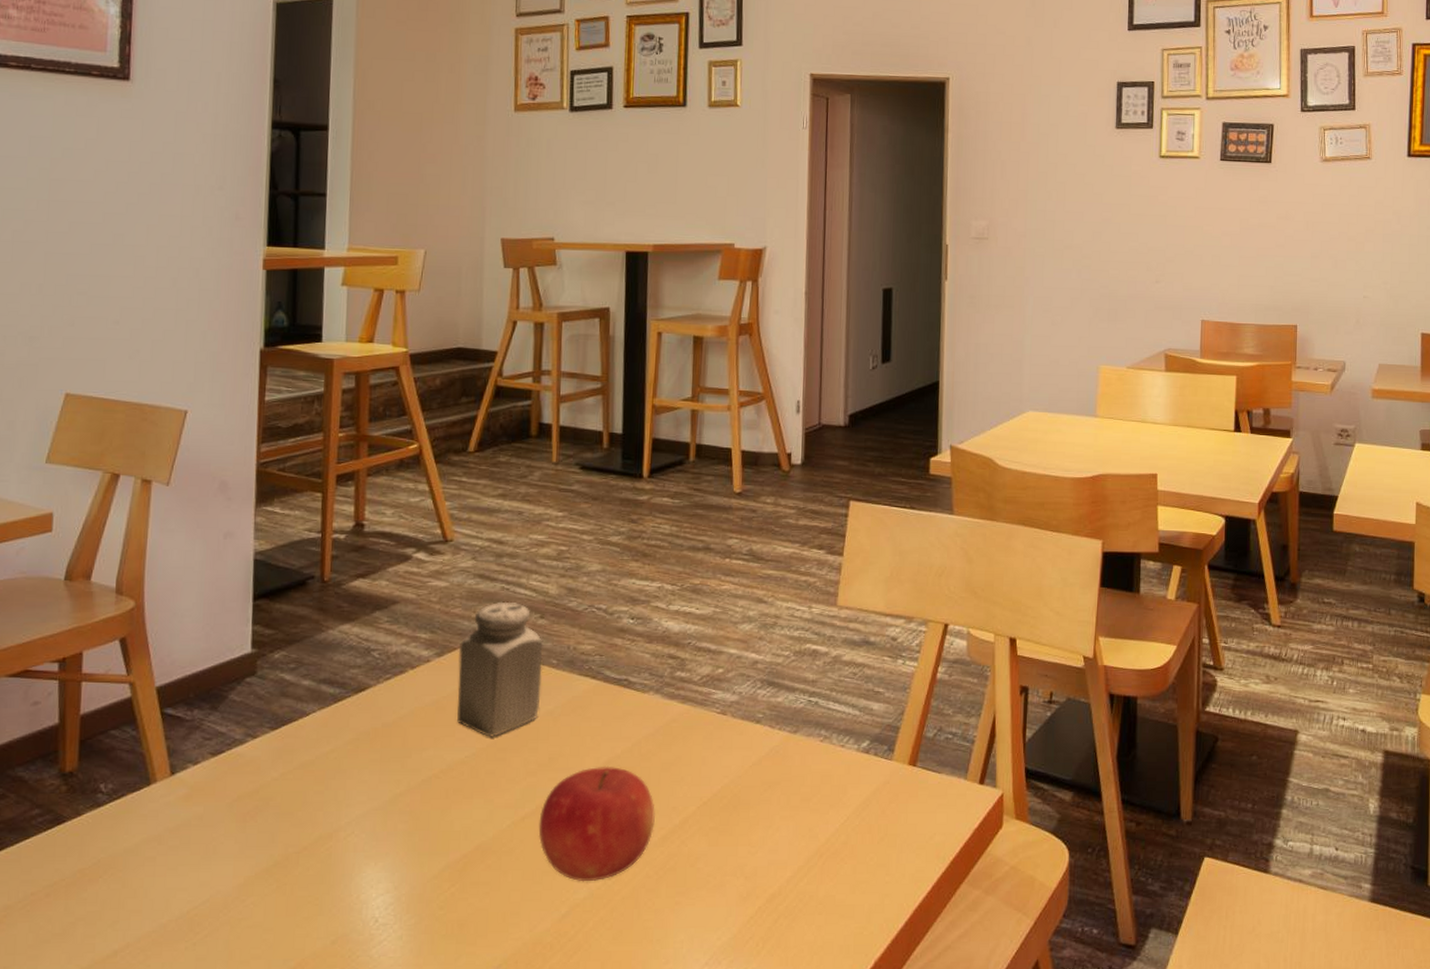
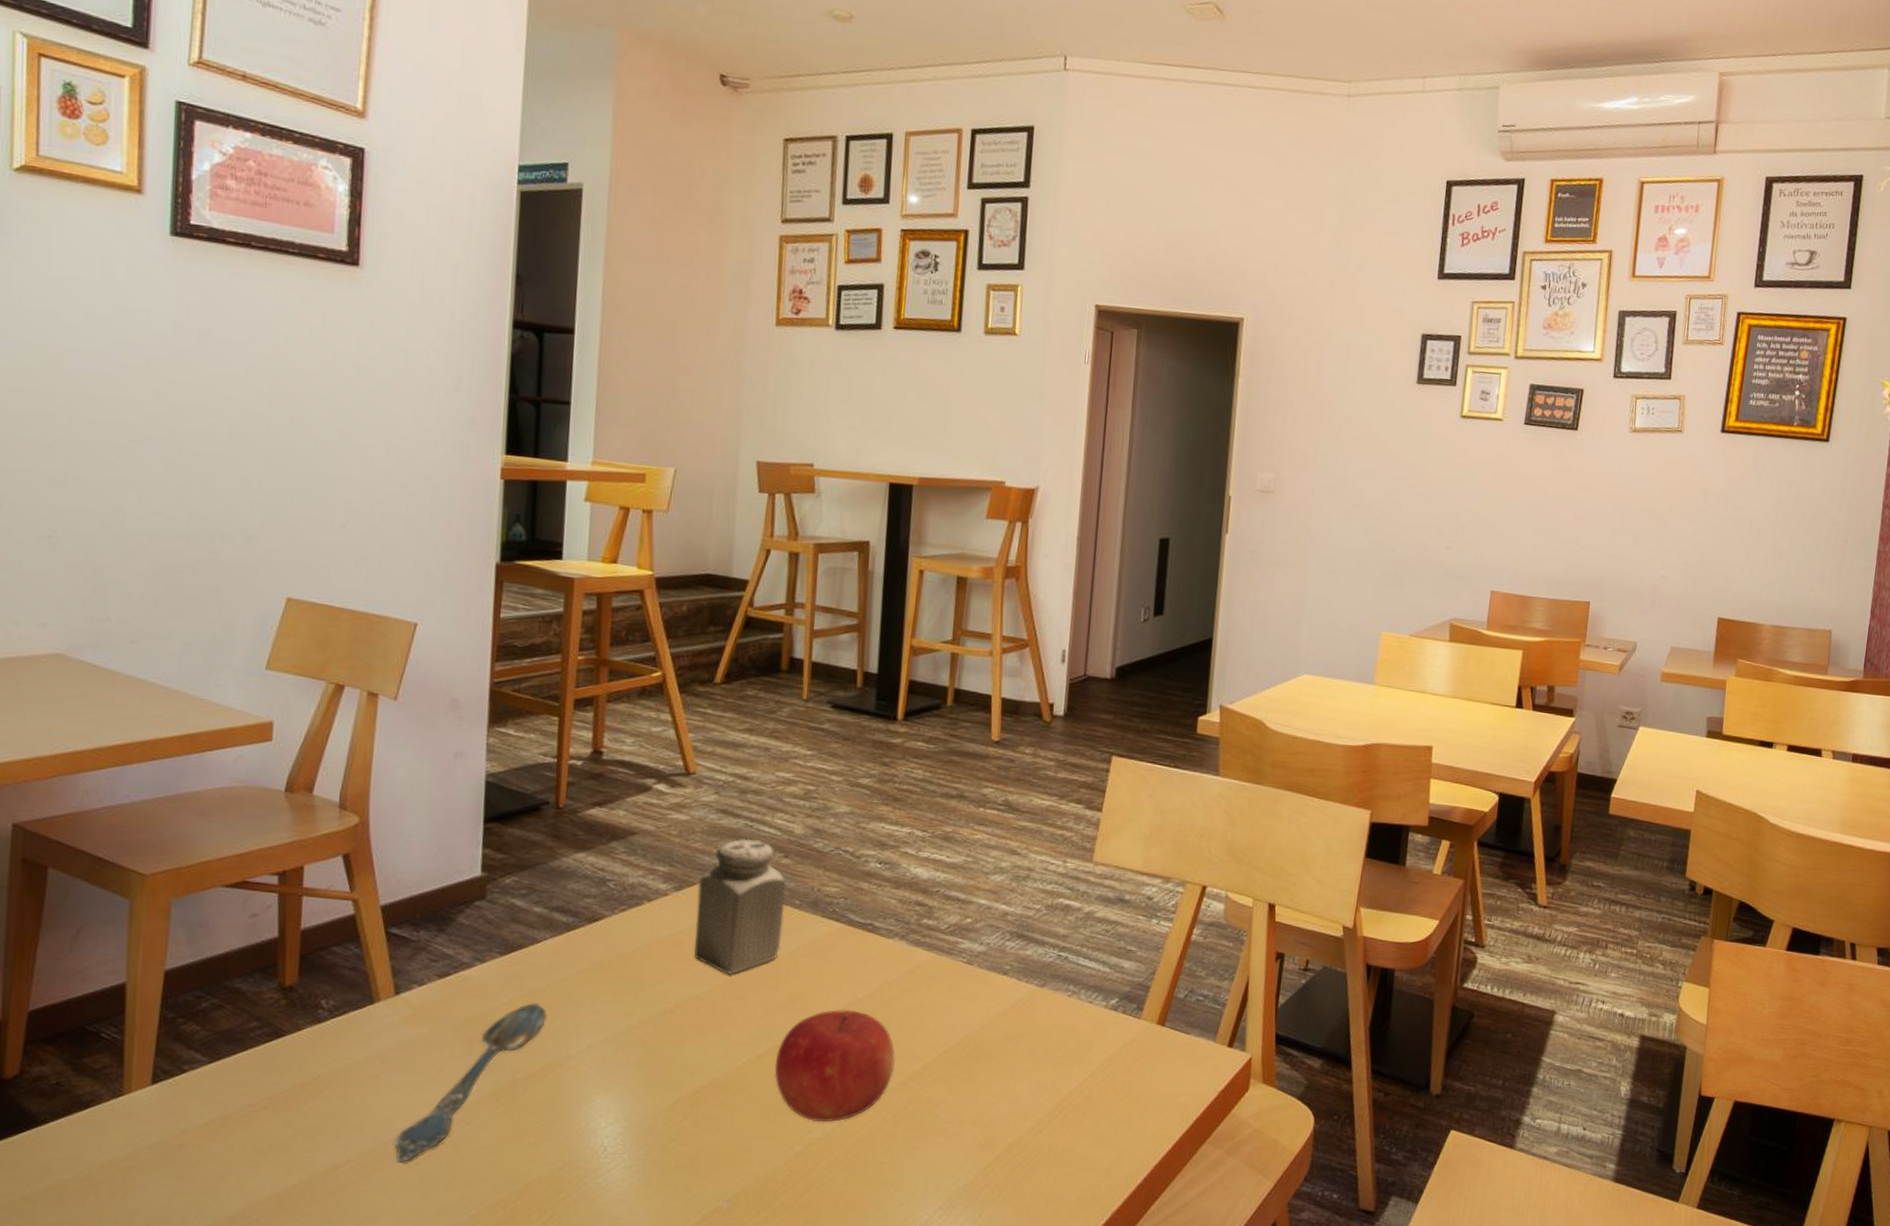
spoon: none [172,776,318,945] -> present [394,1003,548,1163]

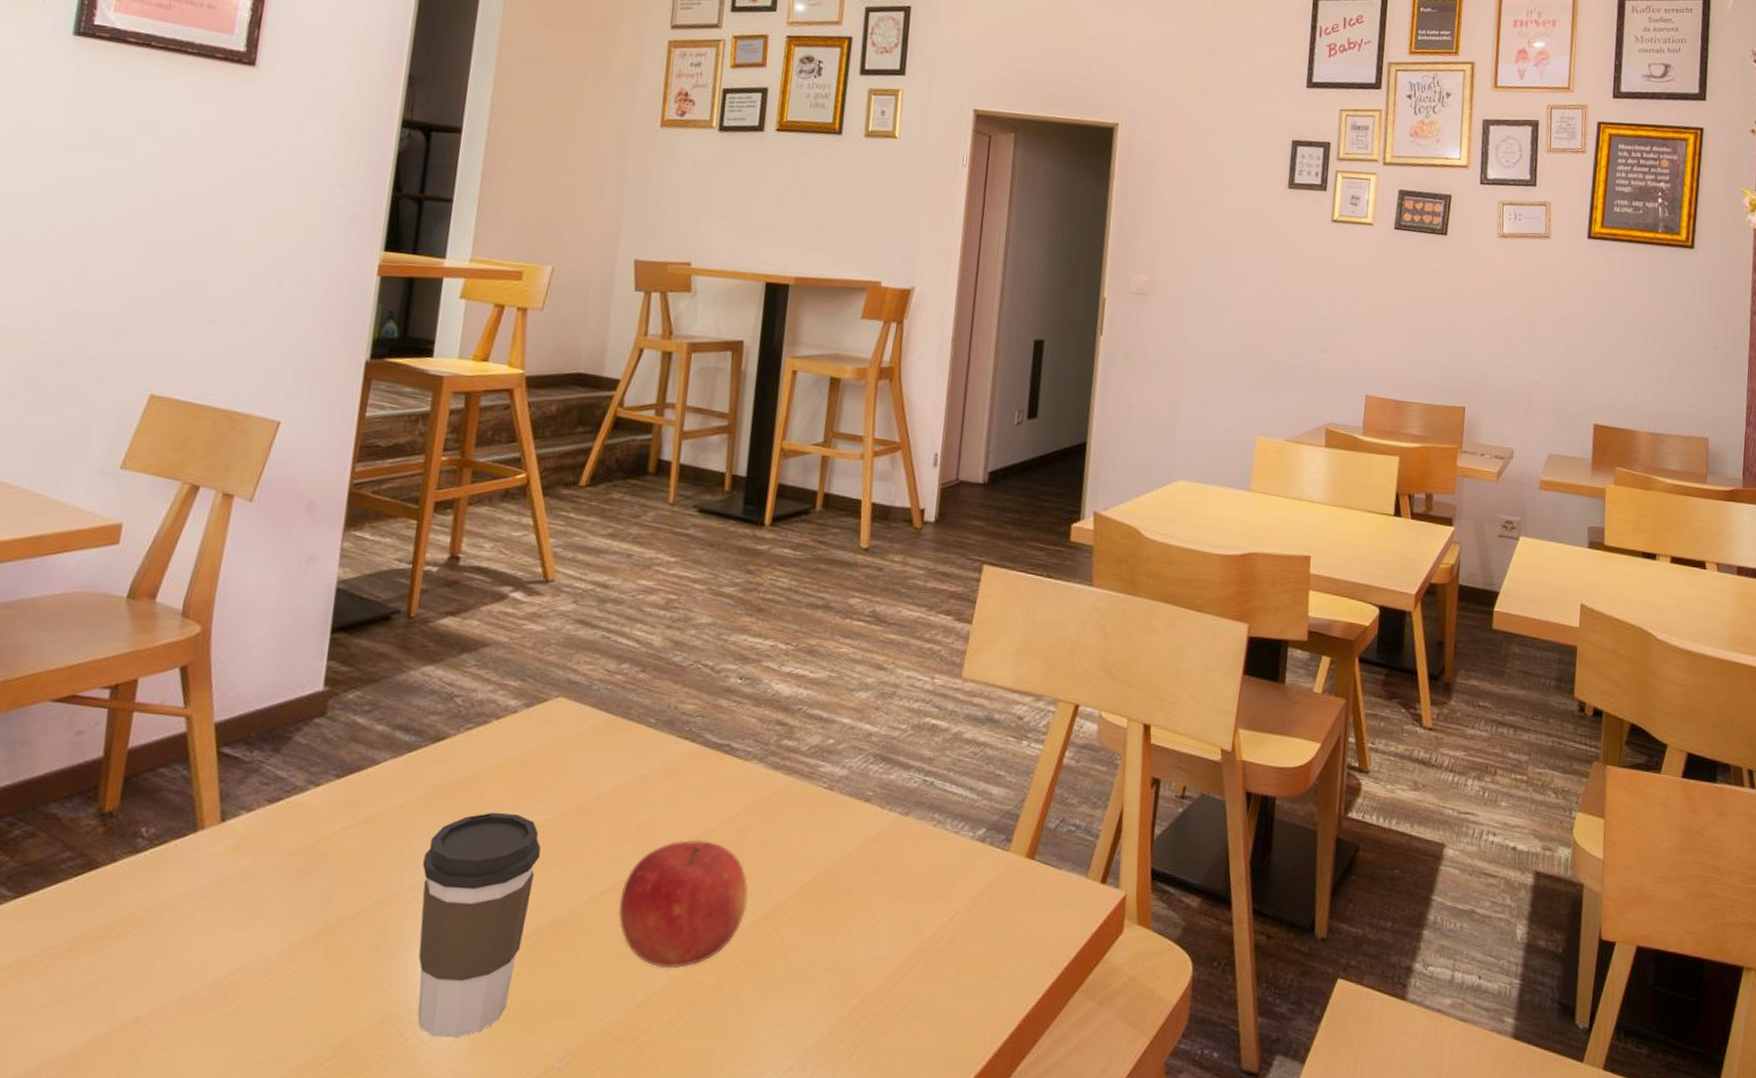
spoon: present [394,1003,548,1163] -> none [204,832,381,1014]
coffee cup: none [588,985,699,1183] -> present [417,812,541,1038]
salt shaker: present [694,838,787,974] -> none [541,651,642,800]

